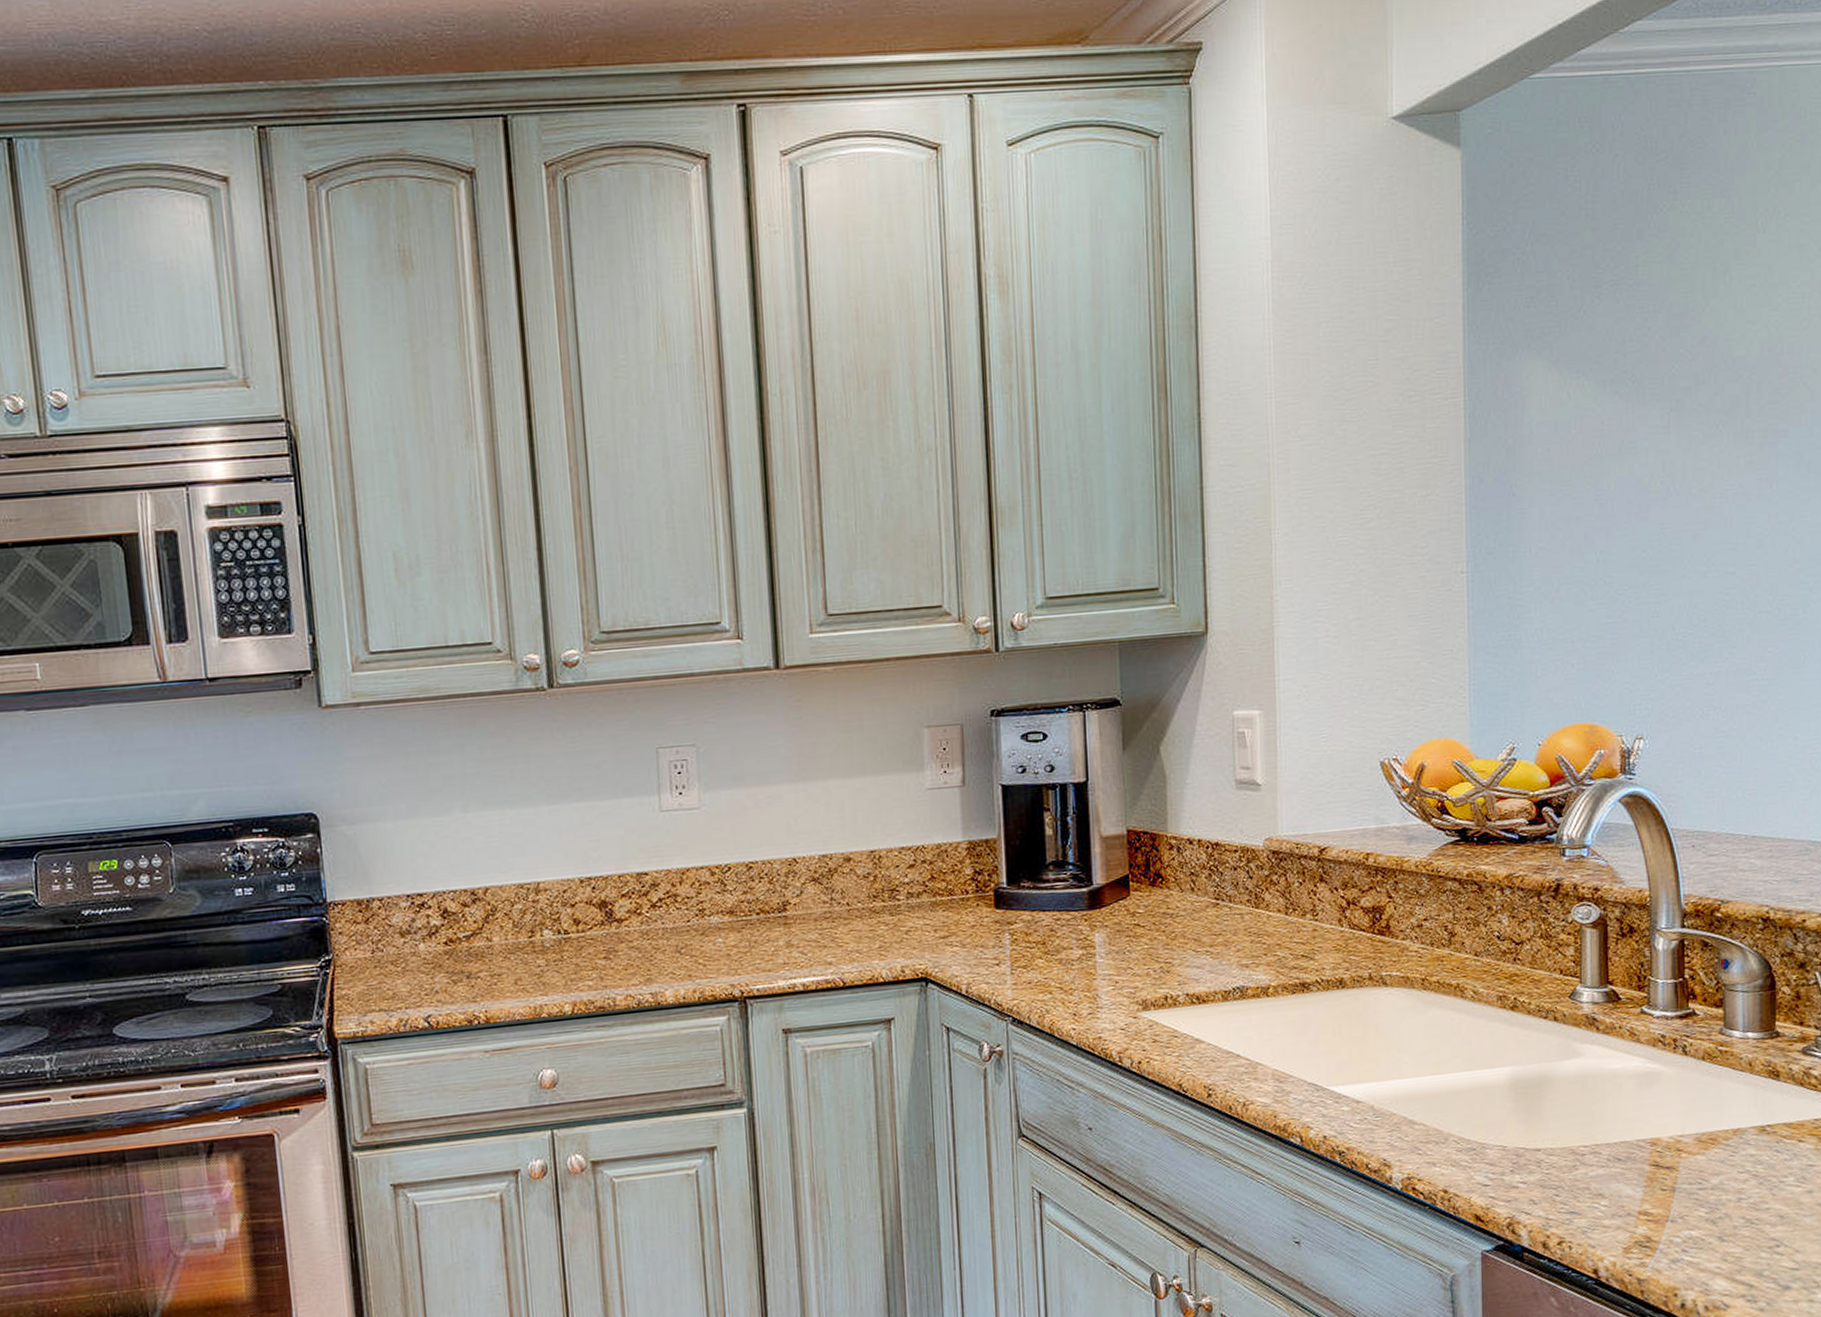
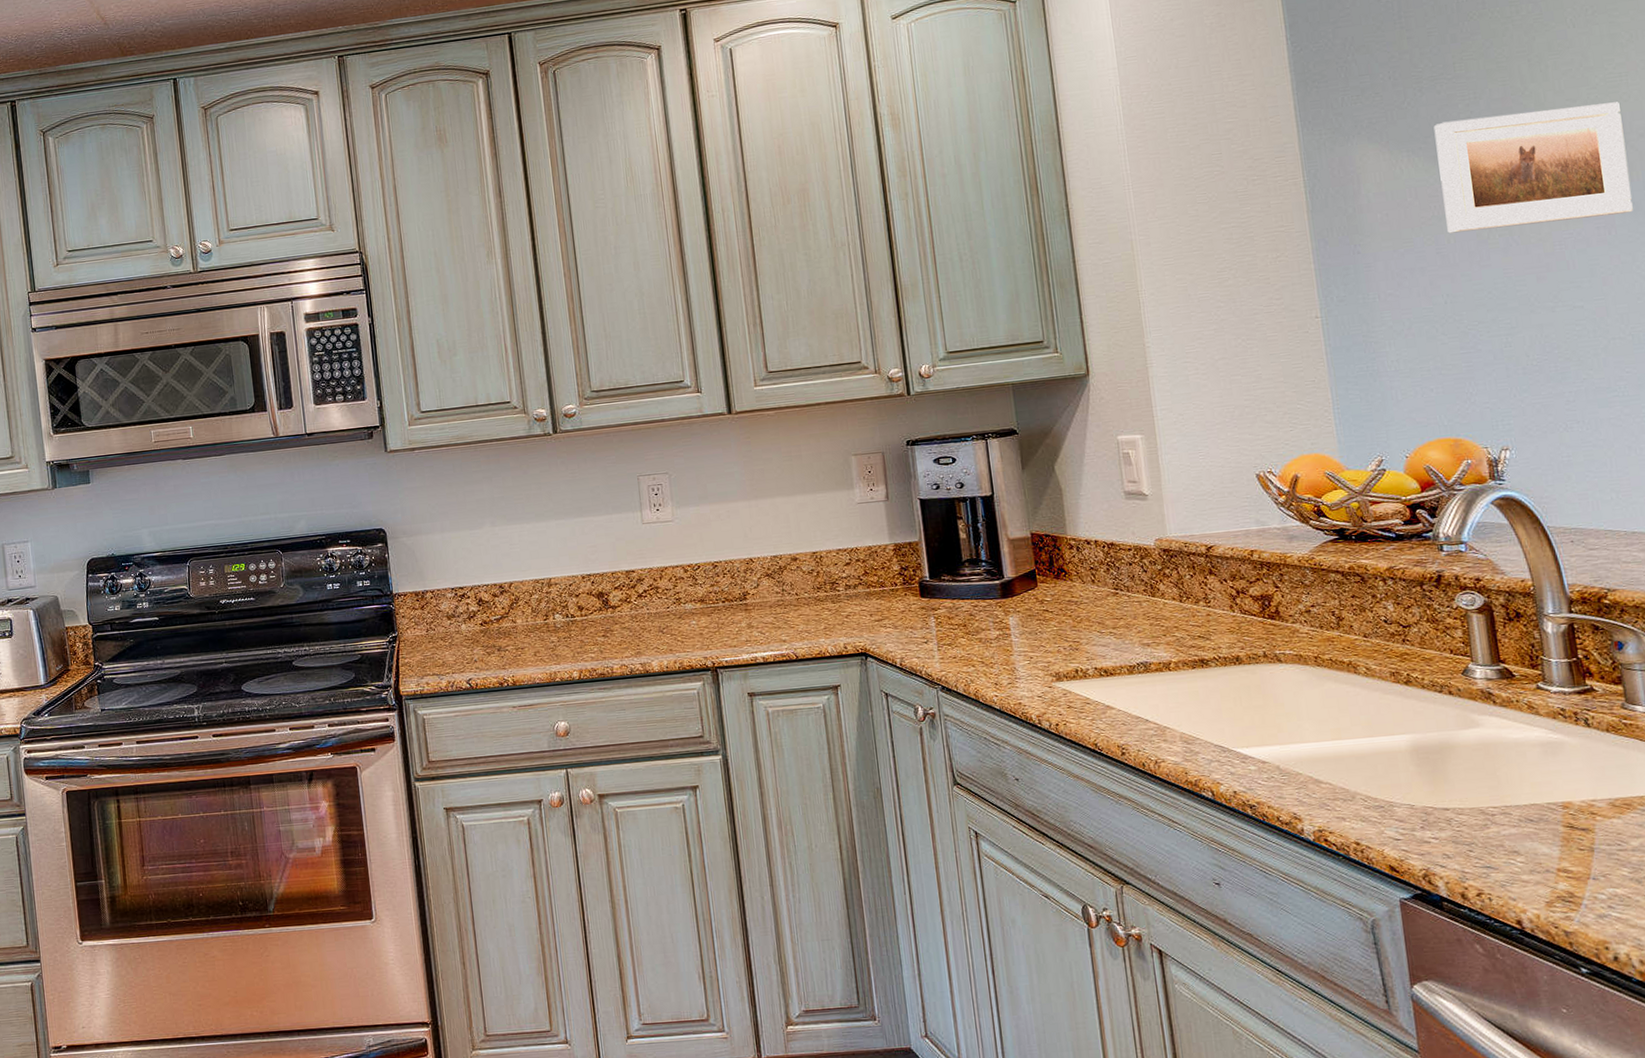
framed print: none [1608,328,1798,477] -> present [1433,102,1633,234]

